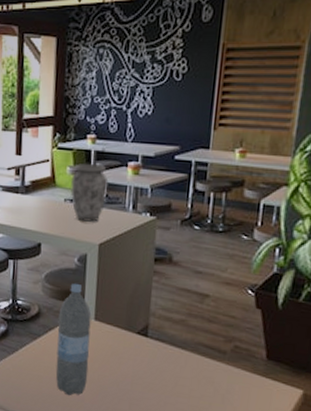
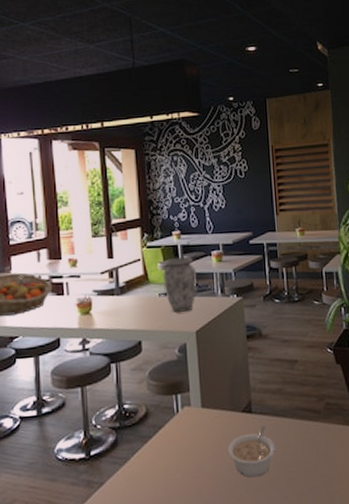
water bottle: present [55,283,92,396] -> none [166,374,203,496]
legume: none [115,351,169,399] -> present [227,425,276,478]

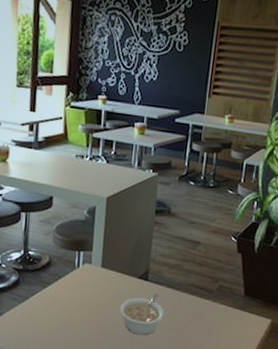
vase: present [163,256,197,312] -> none [81,122,117,177]

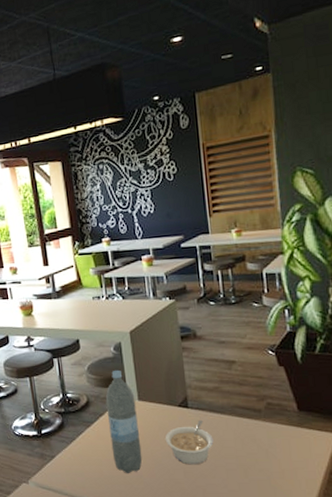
water bottle: none [64,233,99,339] -> present [105,369,143,474]

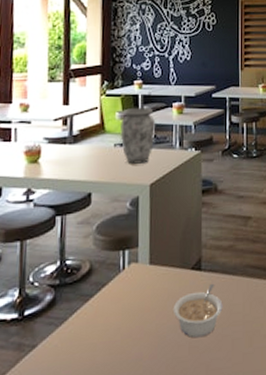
vase: none [95,262,129,314] -> present [120,107,156,164]
water bottle: present [105,369,143,474] -> none [110,228,146,359]

